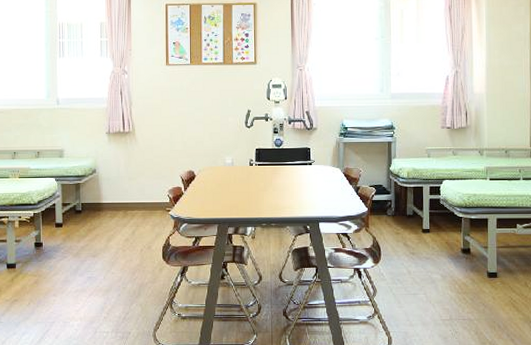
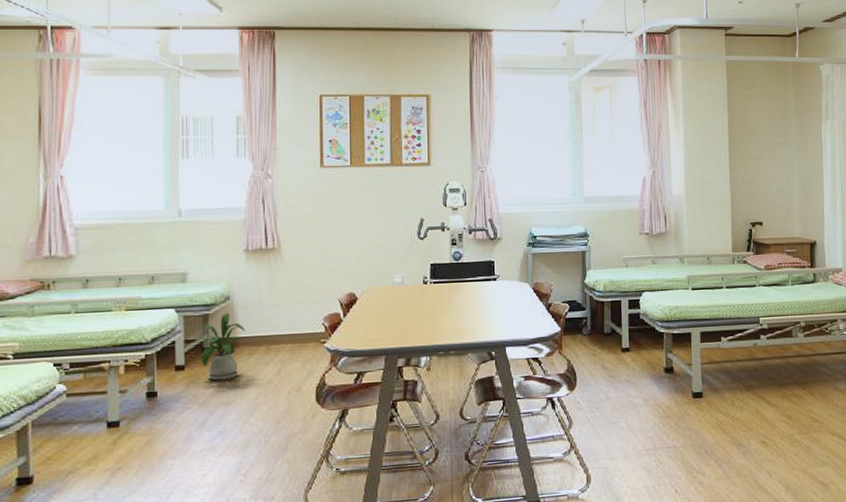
house plant: none [71,183,108,237] -> present [196,312,246,381]

